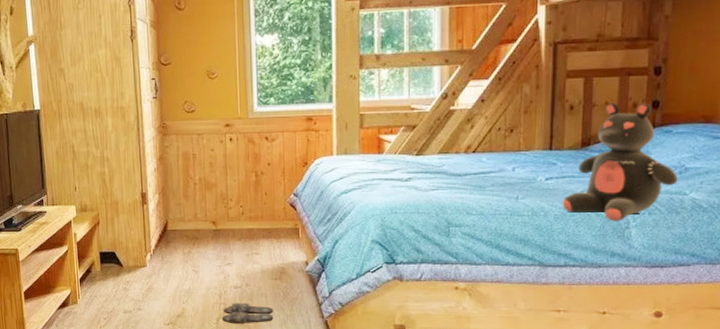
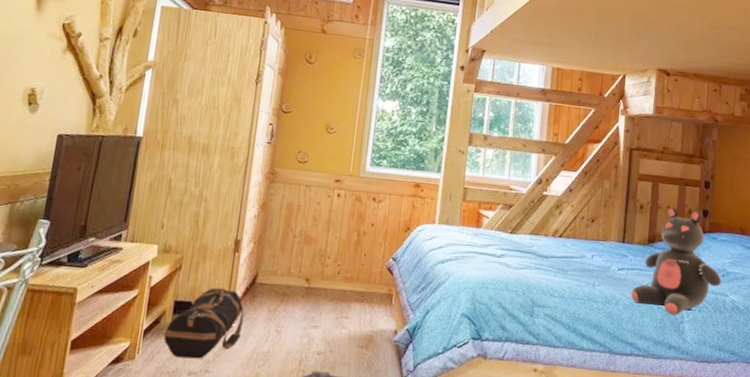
duffel bag: none [96,236,163,300] -> present [163,287,244,359]

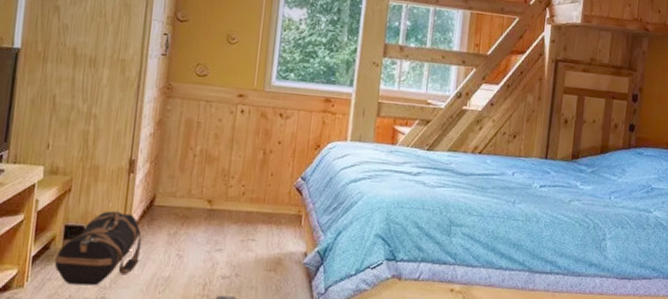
stuffed animal: present [630,206,722,316] -> none [551,121,646,233]

